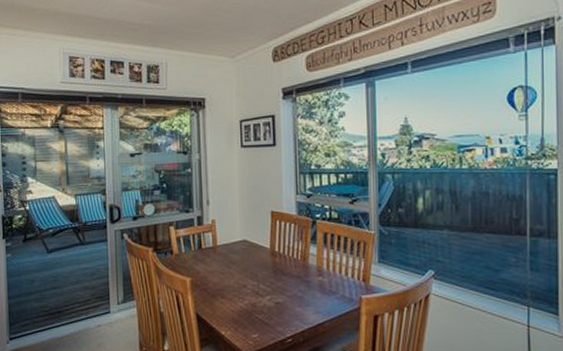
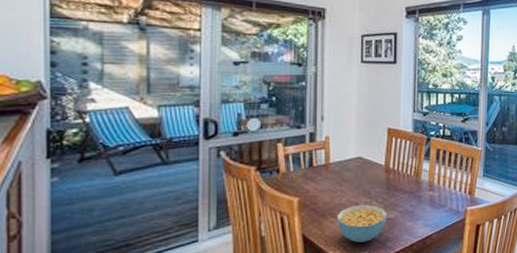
cereal bowl: none [226,287,276,325] -> present [336,204,387,243]

